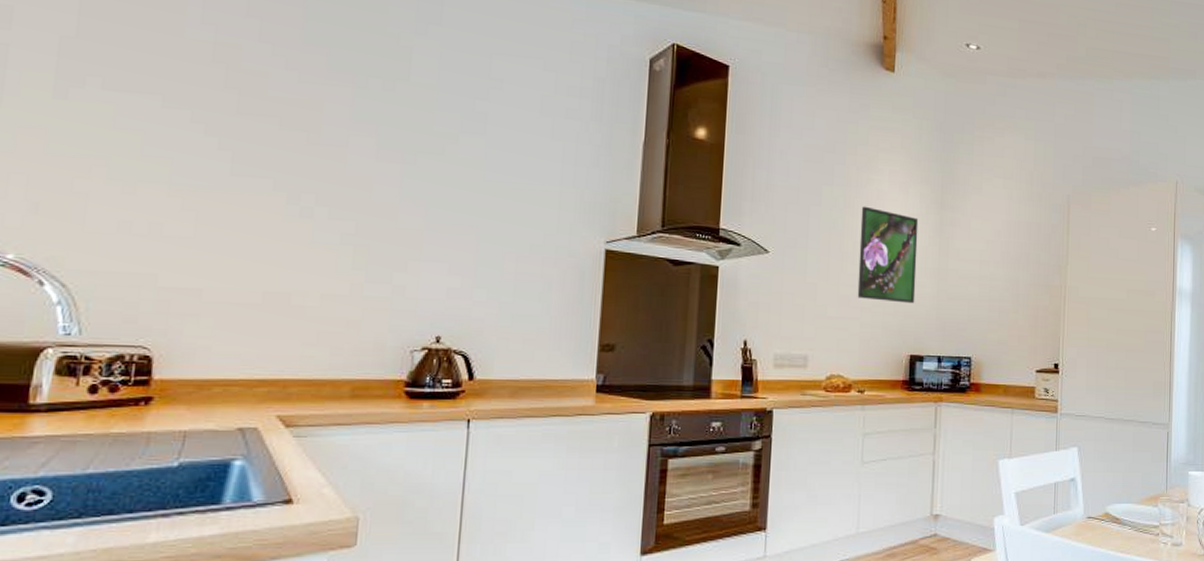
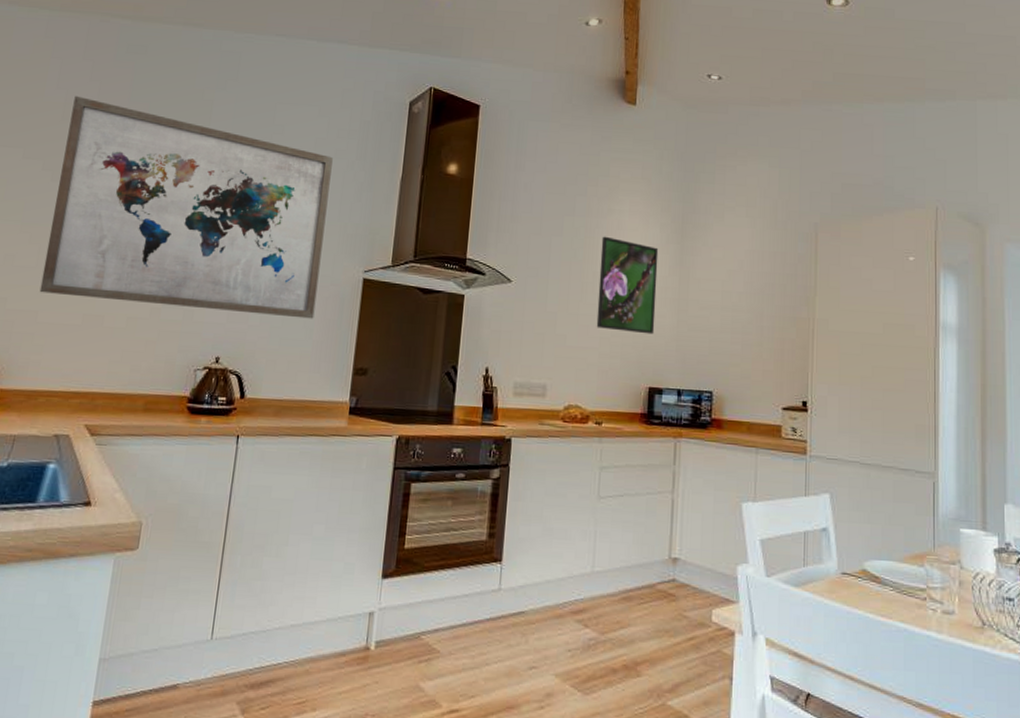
wall art: none [201,33,563,293] -> present [39,95,333,319]

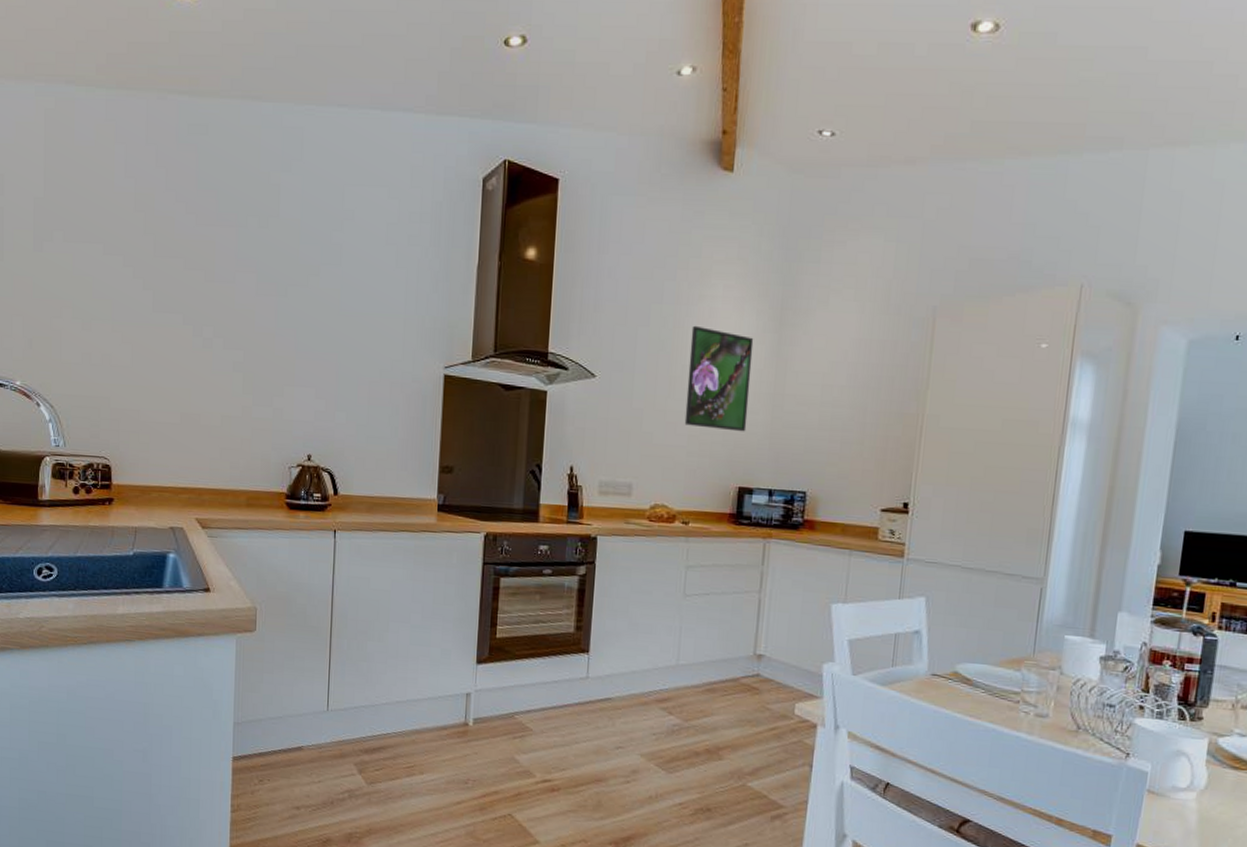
wall art: present [39,95,333,319] -> none [138,184,406,417]

